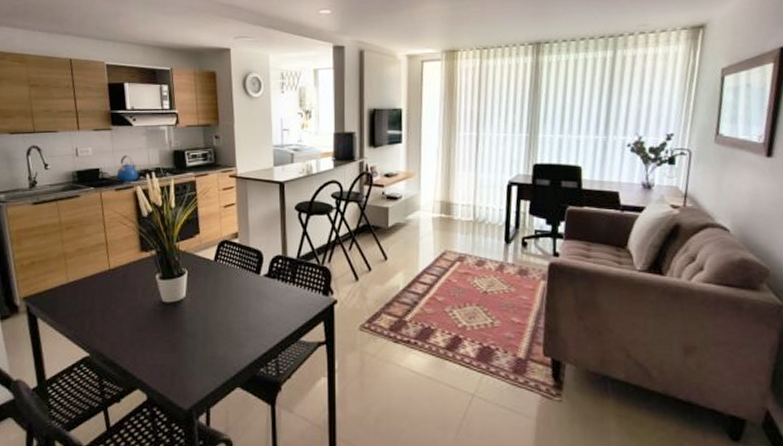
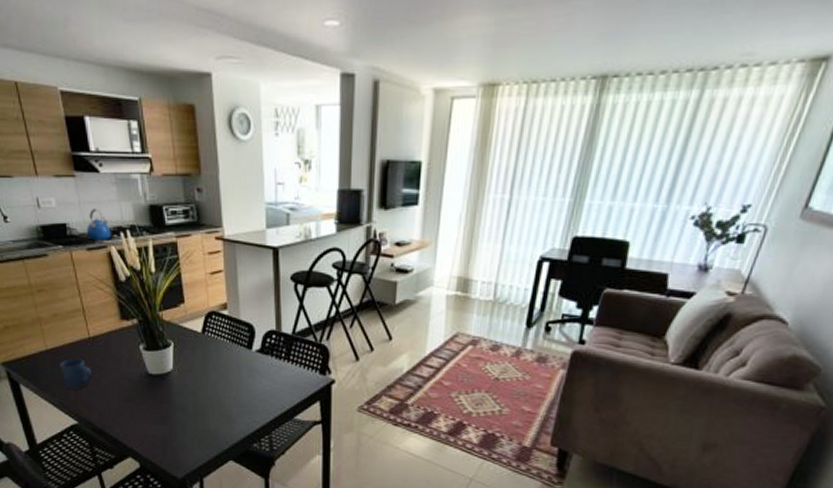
mug: none [78,289,109,321] -> present [60,358,93,390]

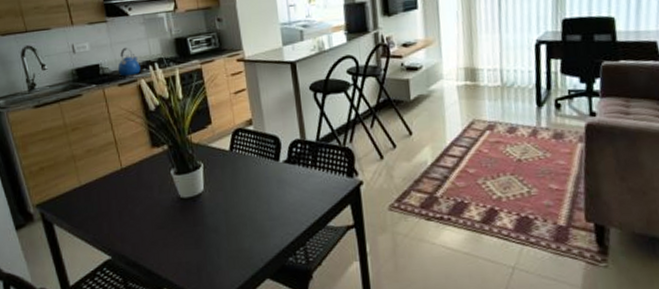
mug: present [60,358,93,390] -> none [93,190,126,224]

